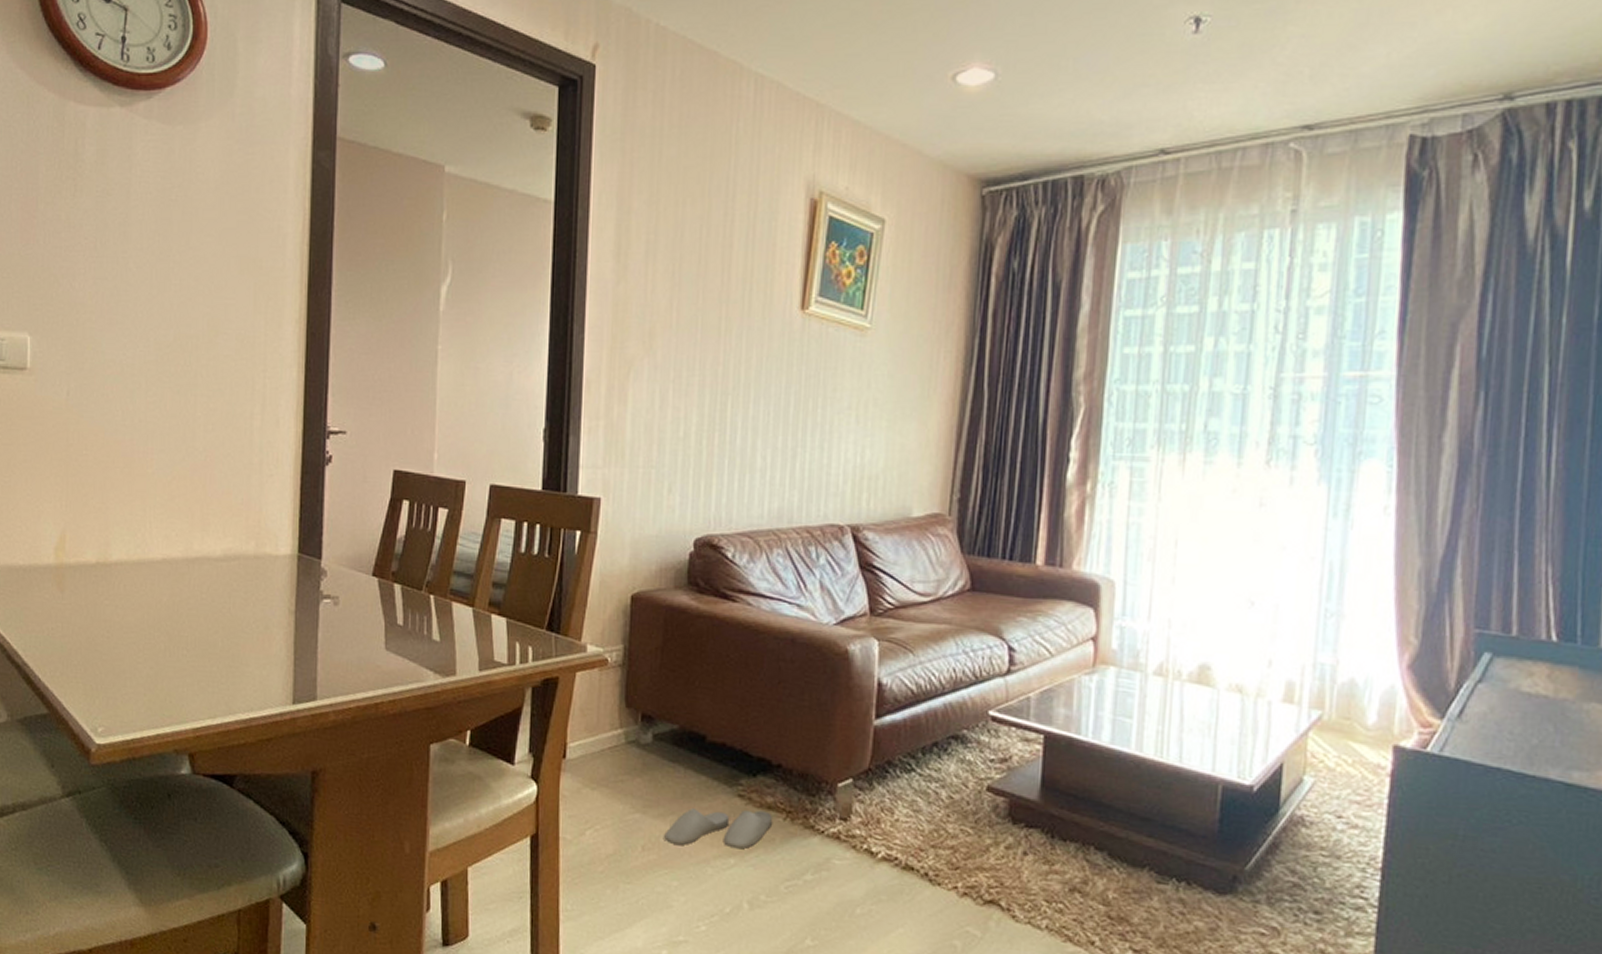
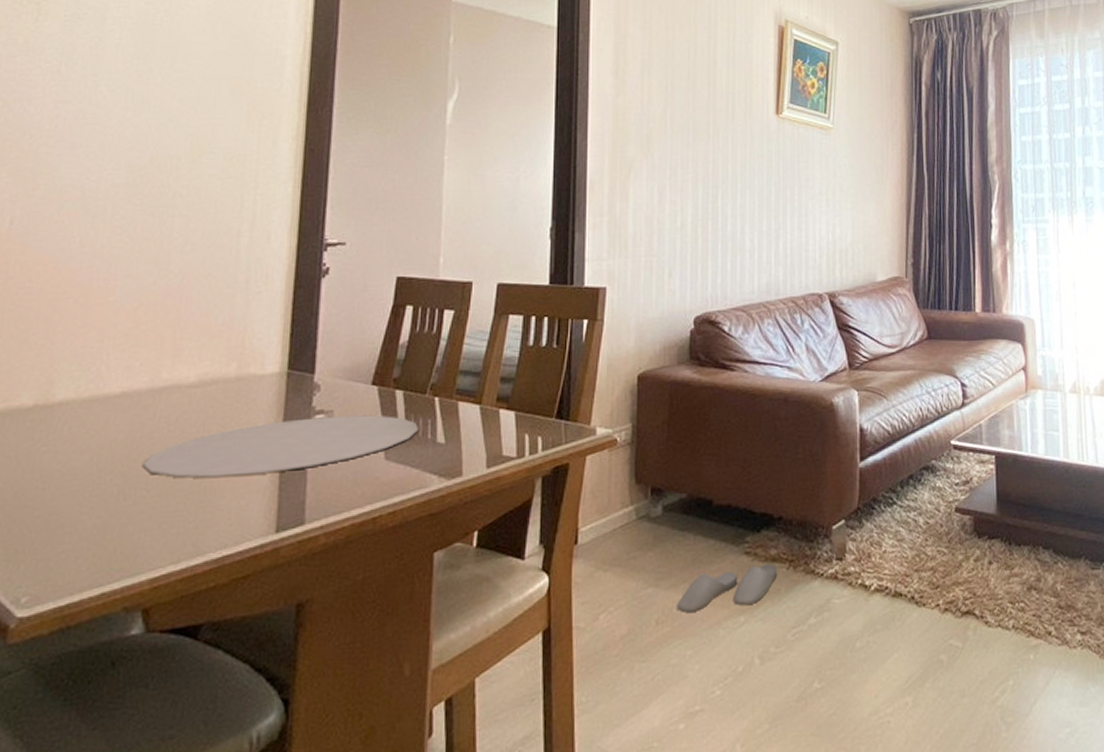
placemat: none [183,601,415,650] -> present [143,415,418,479]

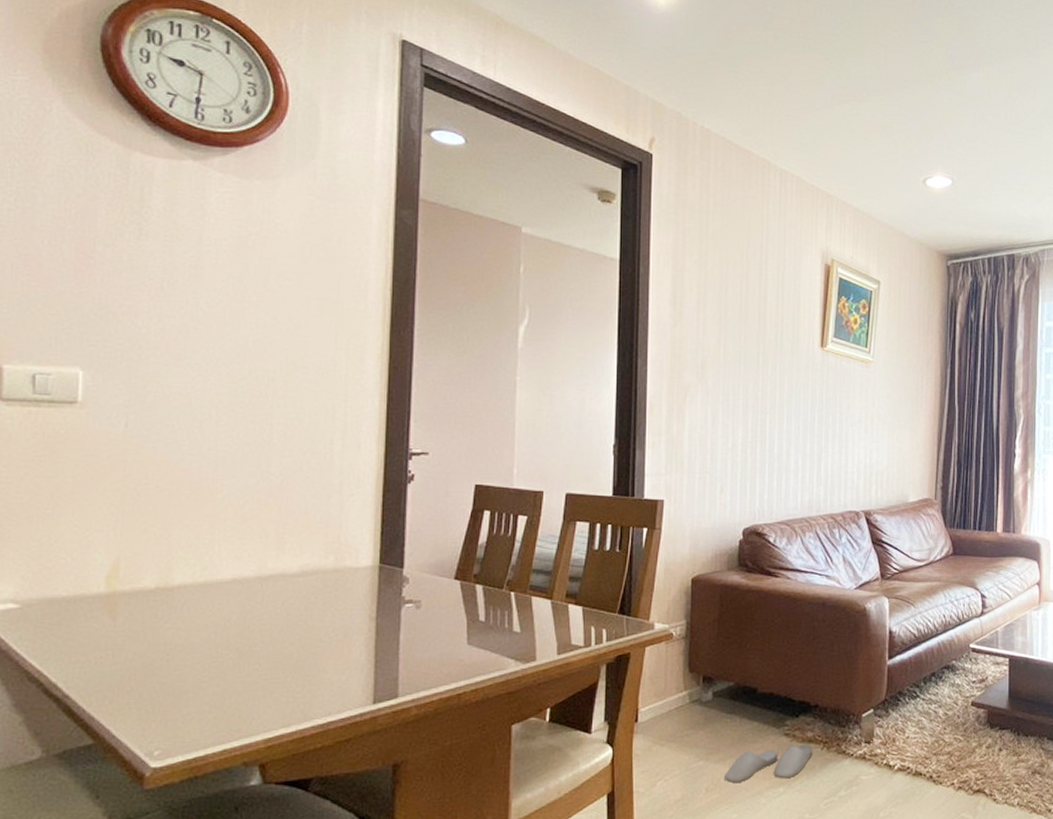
placemat: present [143,415,418,479] -> none [255,605,496,656]

